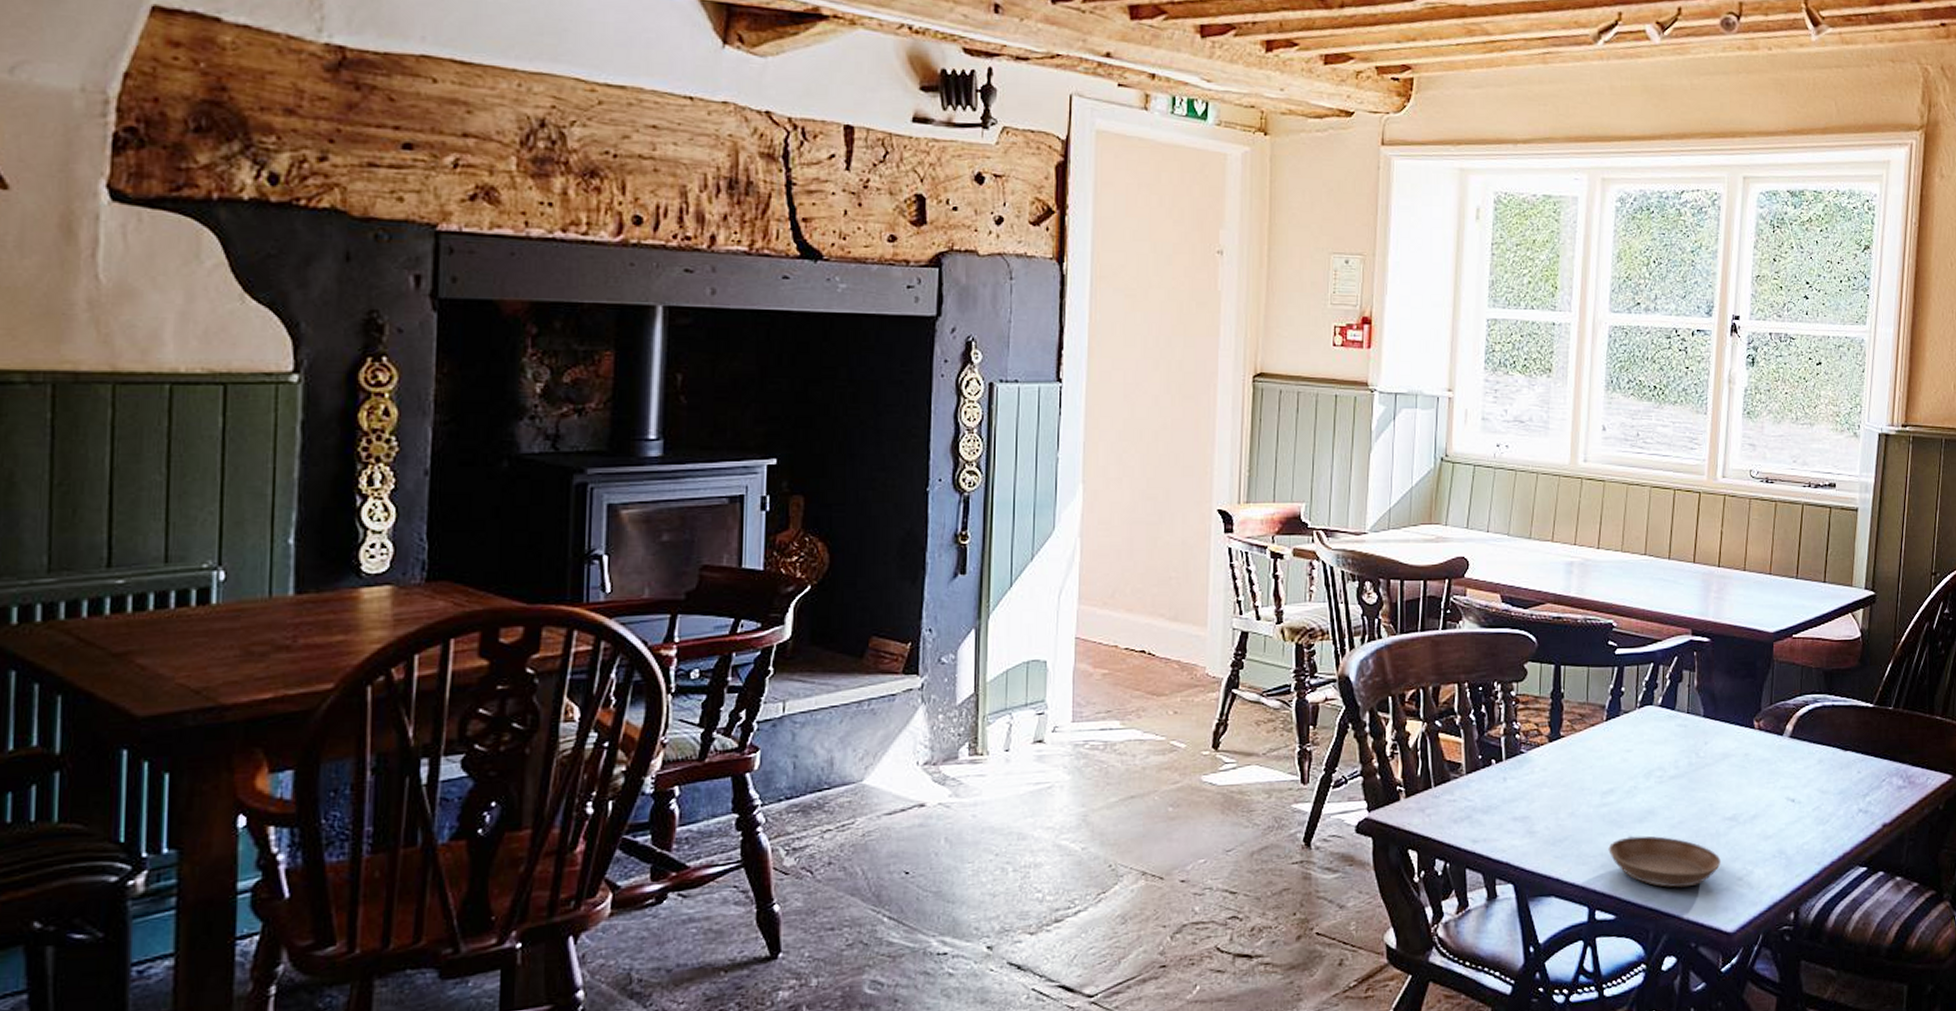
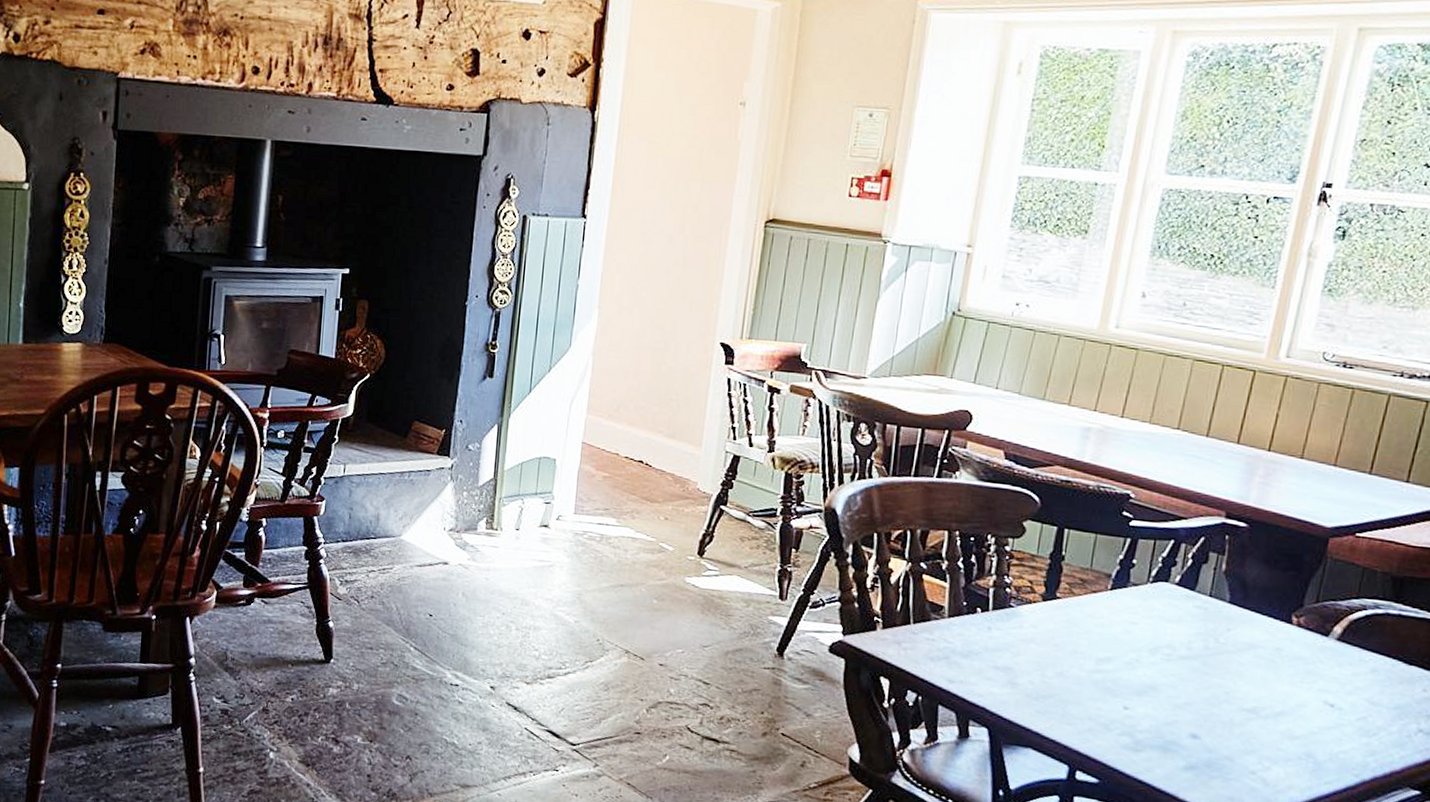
saucer: present [1608,835,1721,888] -> none [1098,707,1232,769]

